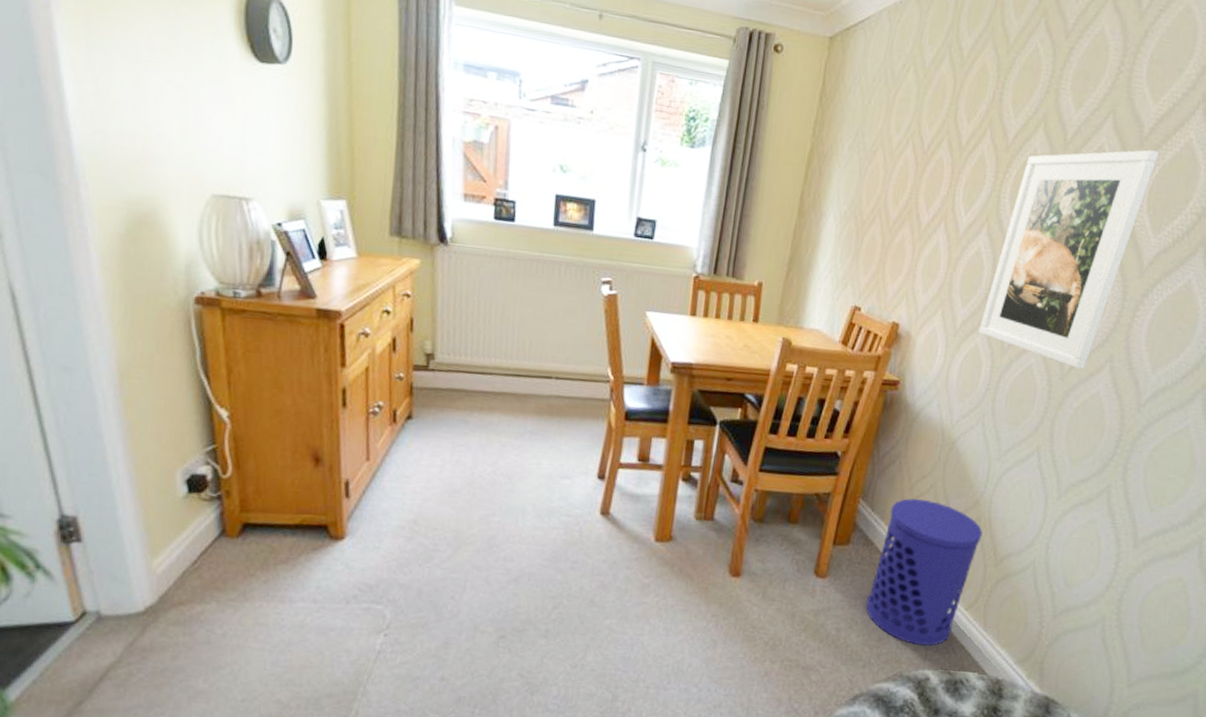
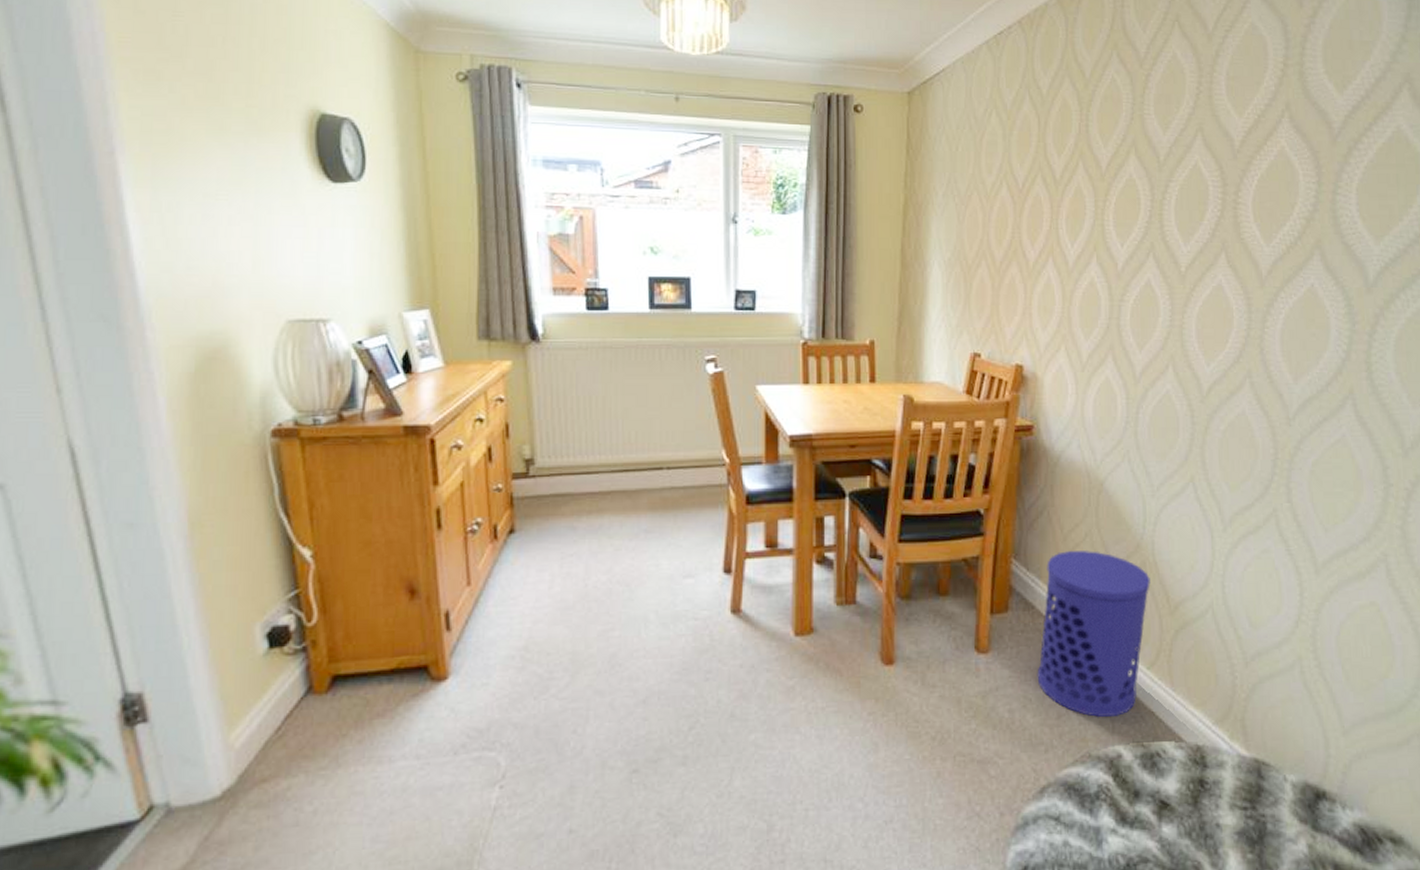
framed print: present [978,149,1159,369] -> none [1106,162,1254,389]

